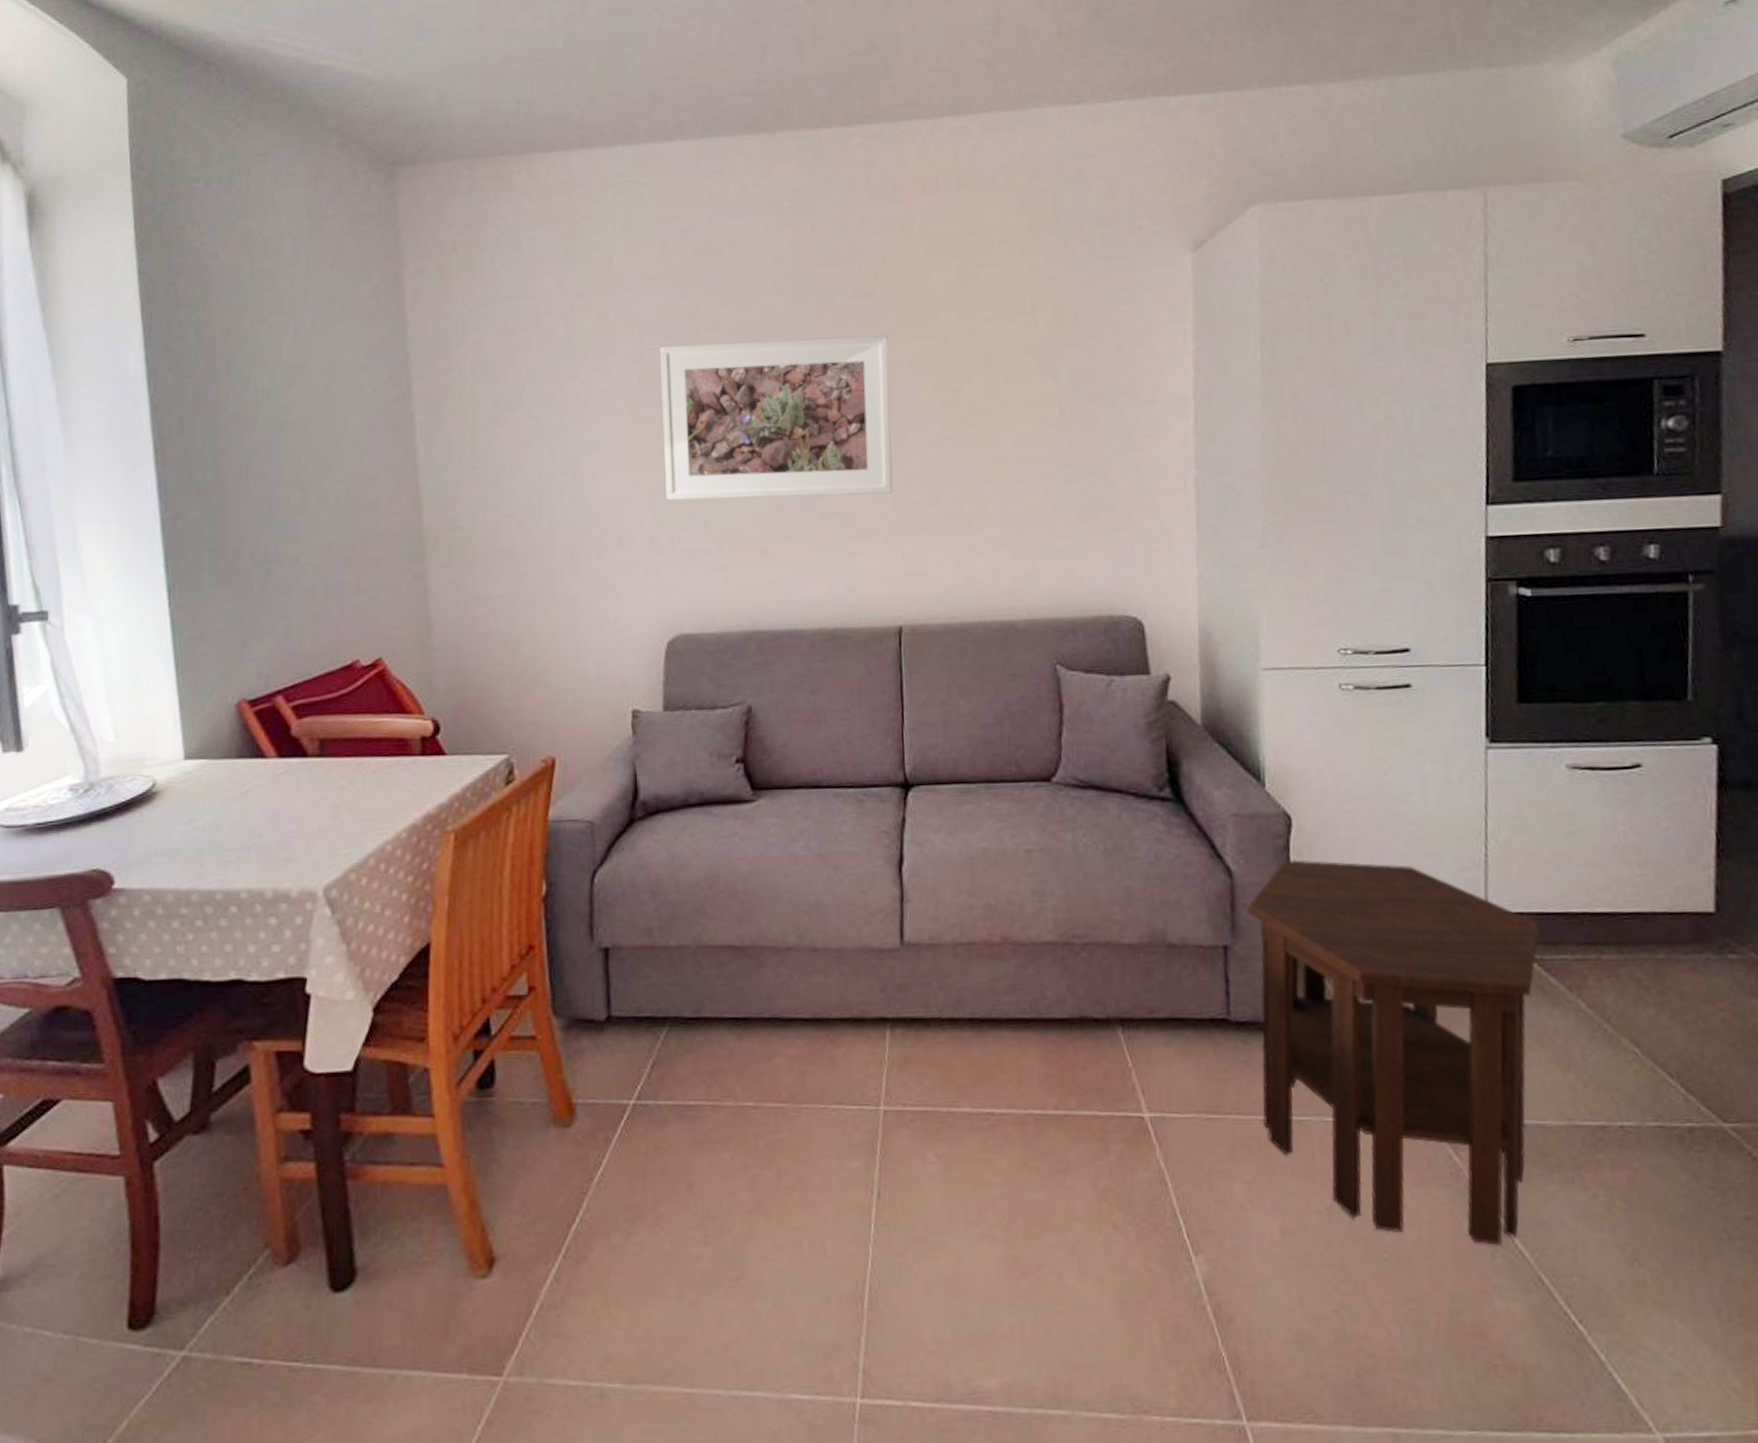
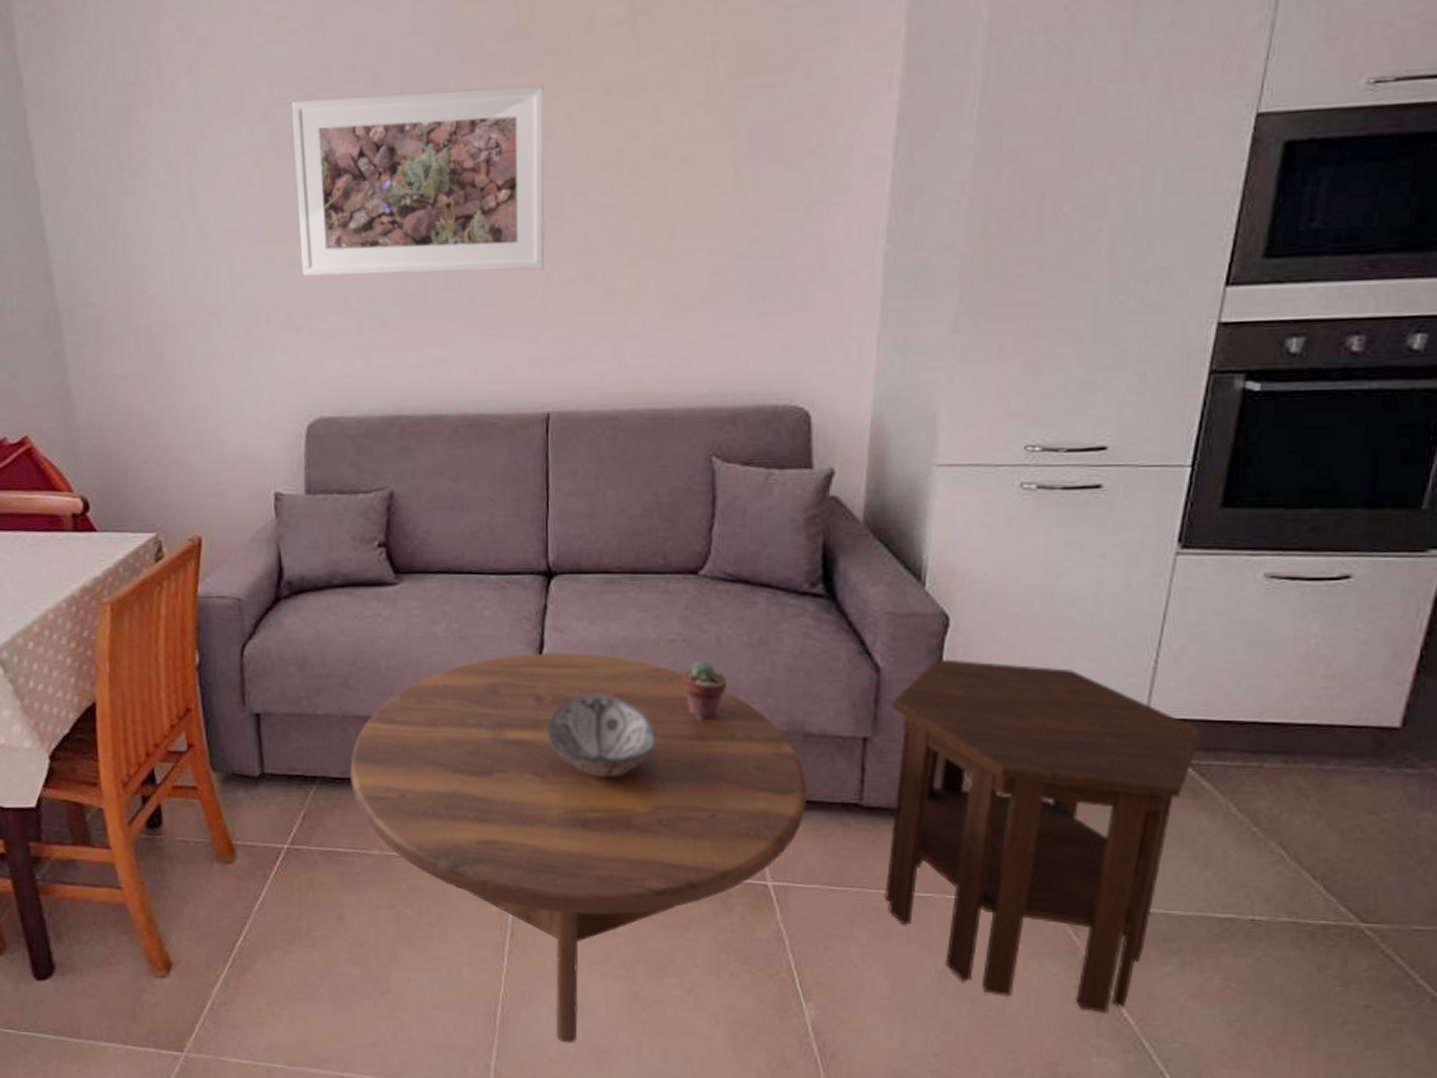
coffee table: none [704,867,1176,1328] -> present [350,653,808,1043]
decorative bowl: none [909,911,1020,1002] -> present [547,695,656,776]
potted succulent: none [1042,870,1088,935] -> present [682,660,728,720]

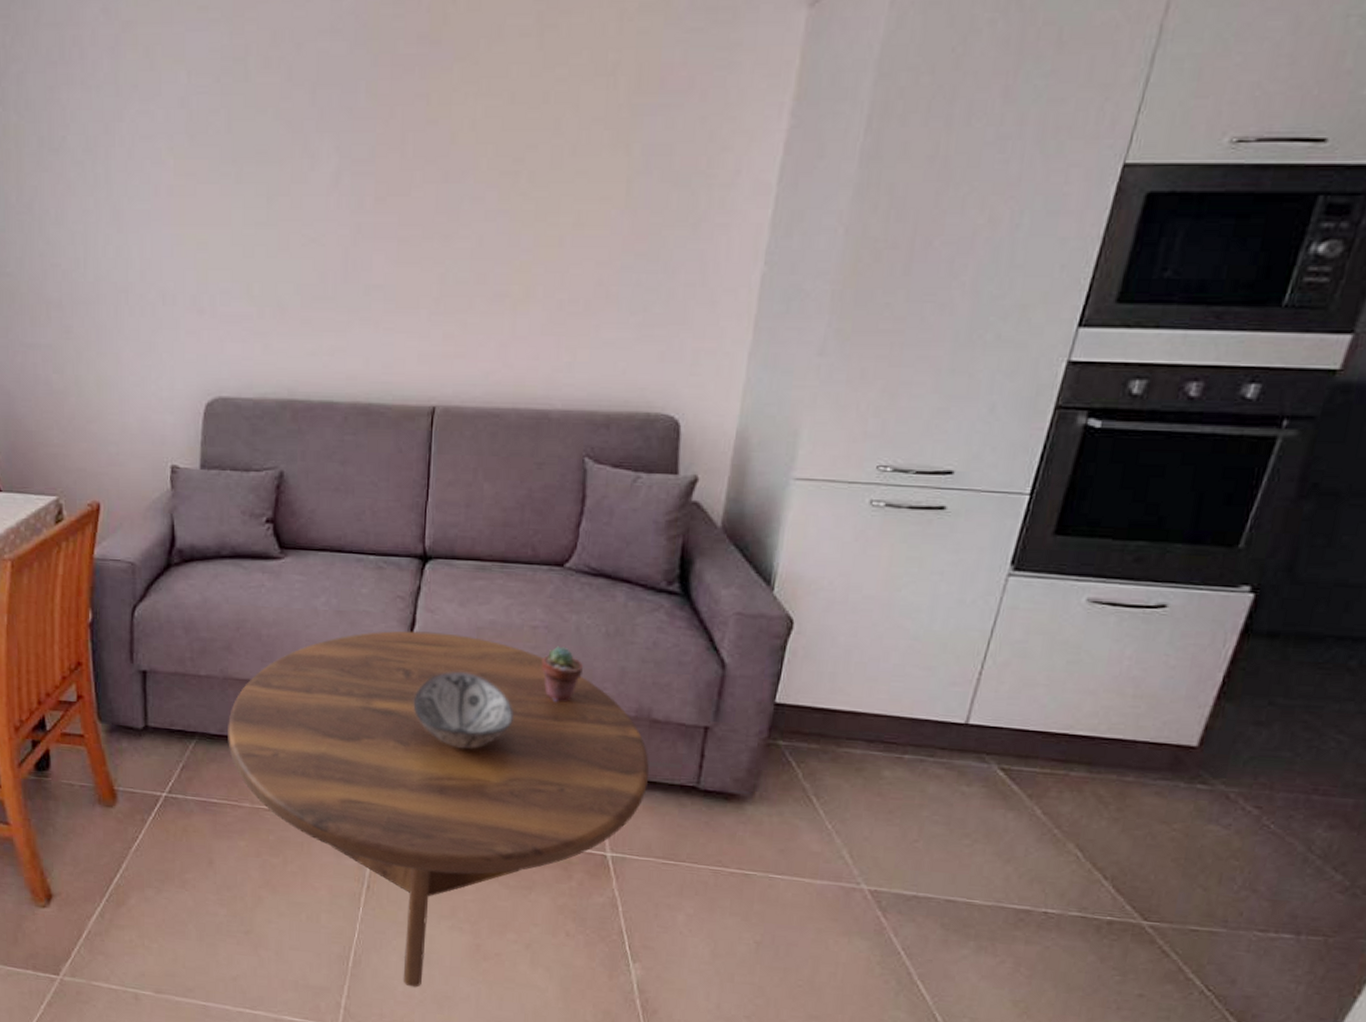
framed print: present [291,85,545,277] -> none [207,89,451,269]
side table: present [885,659,1202,1013] -> none [713,658,1016,988]

